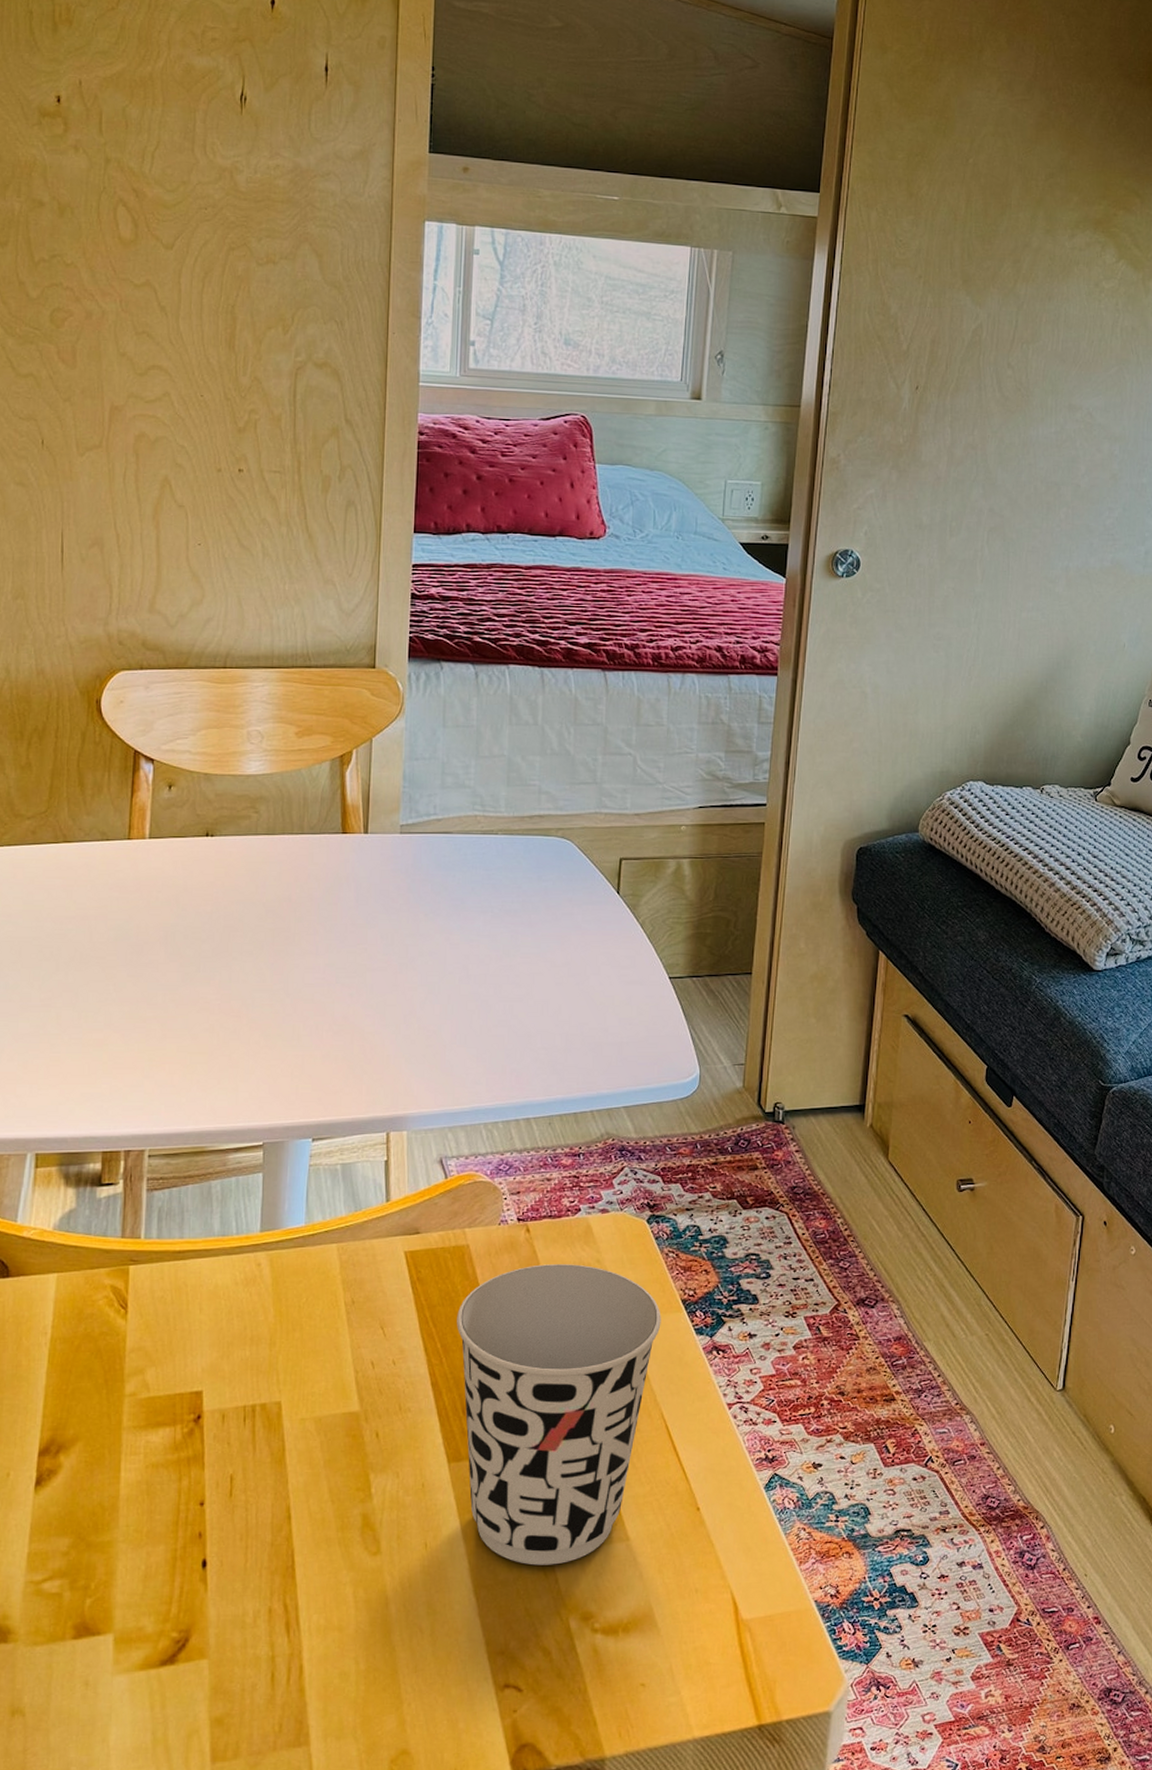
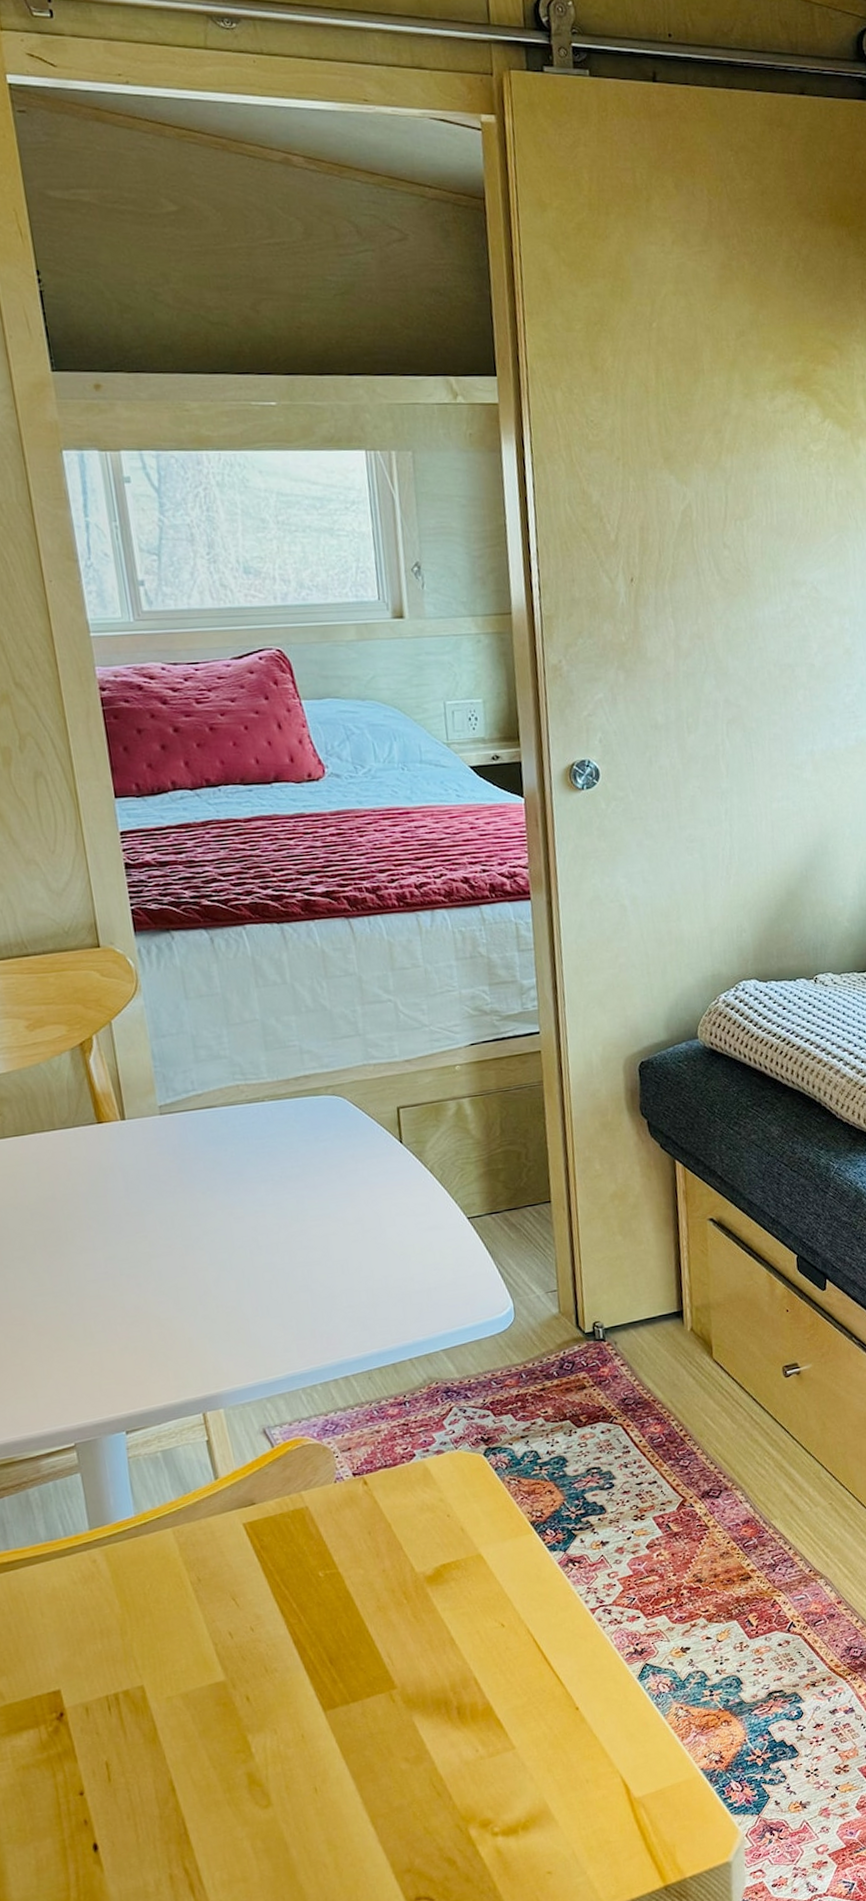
cup: present [457,1264,661,1566] -> none [307,1506,514,1789]

